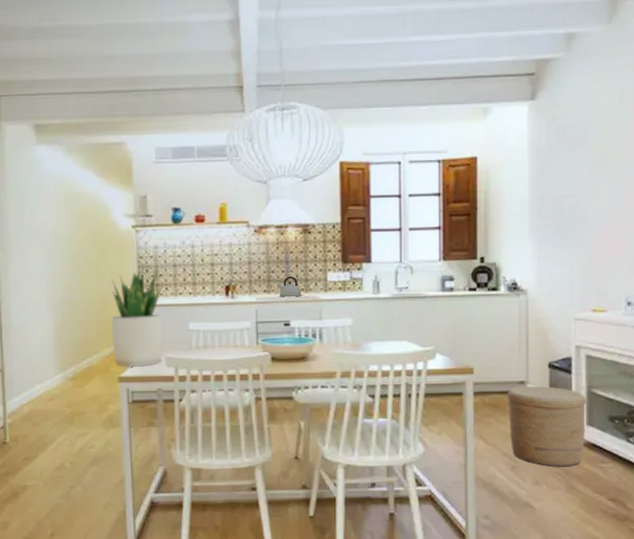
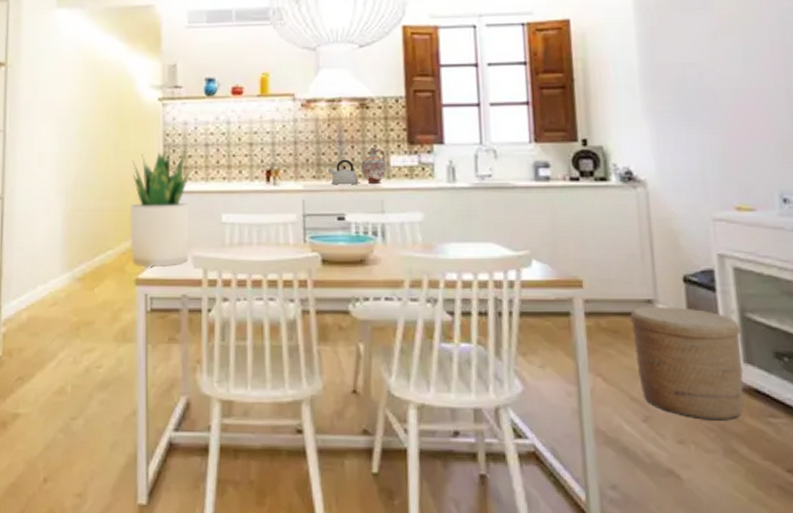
ceramic jug: none [304,266,324,296] -> present [361,147,387,184]

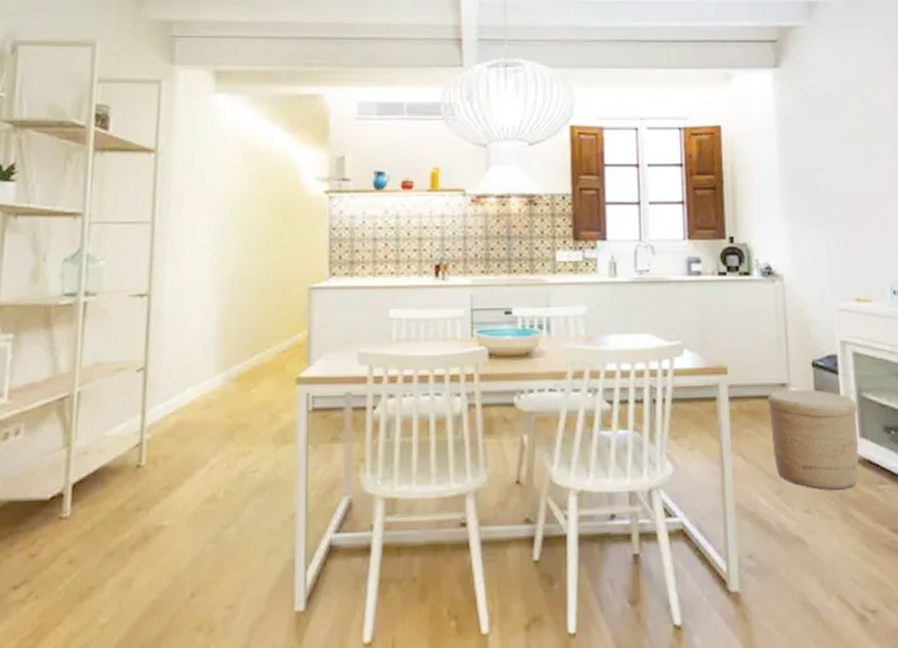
planter: present [130,146,191,268] -> none [291,240,358,366]
kettle: present [329,159,359,185] -> none [497,254,526,280]
ceramic jug: present [361,147,387,184] -> none [529,243,553,278]

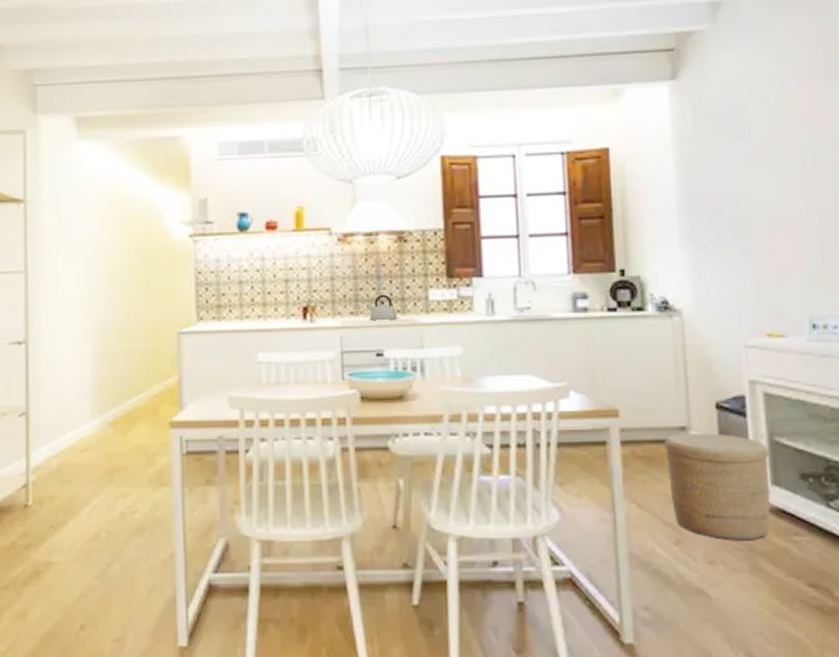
kettle: none [497,254,526,280] -> present [367,294,398,321]

